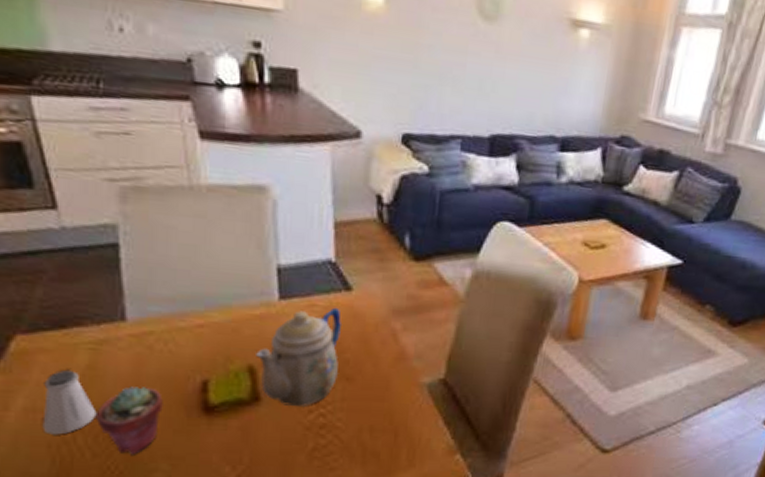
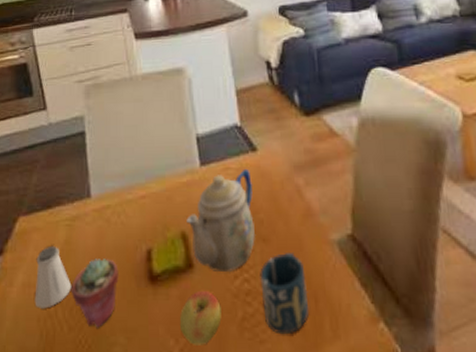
apple: none [239,423,290,472] -> present [180,291,222,346]
cup: none [337,392,389,464] -> present [260,253,310,335]

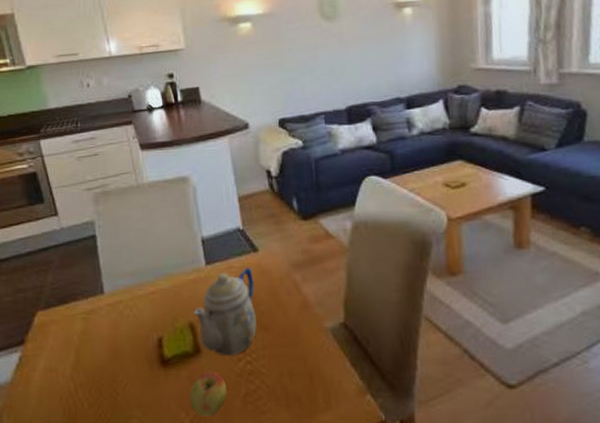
saltshaker: present [34,245,72,309] -> none [56,335,90,389]
potted succulent: present [71,259,119,327] -> none [89,346,133,403]
cup: present [260,253,310,335] -> none [261,339,305,407]

